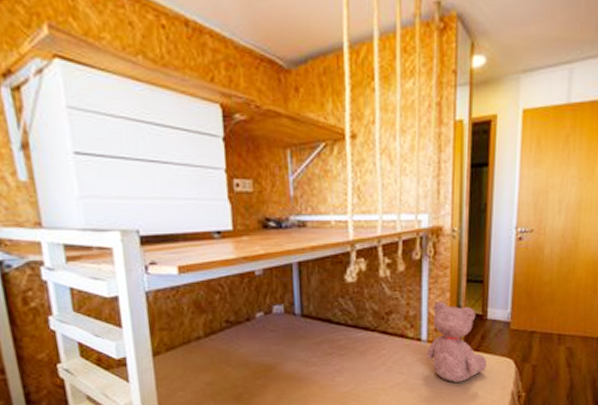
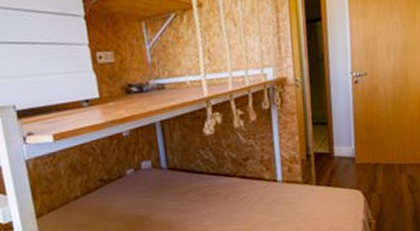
teddy bear: present [427,300,487,382] -> none [283,143,338,217]

